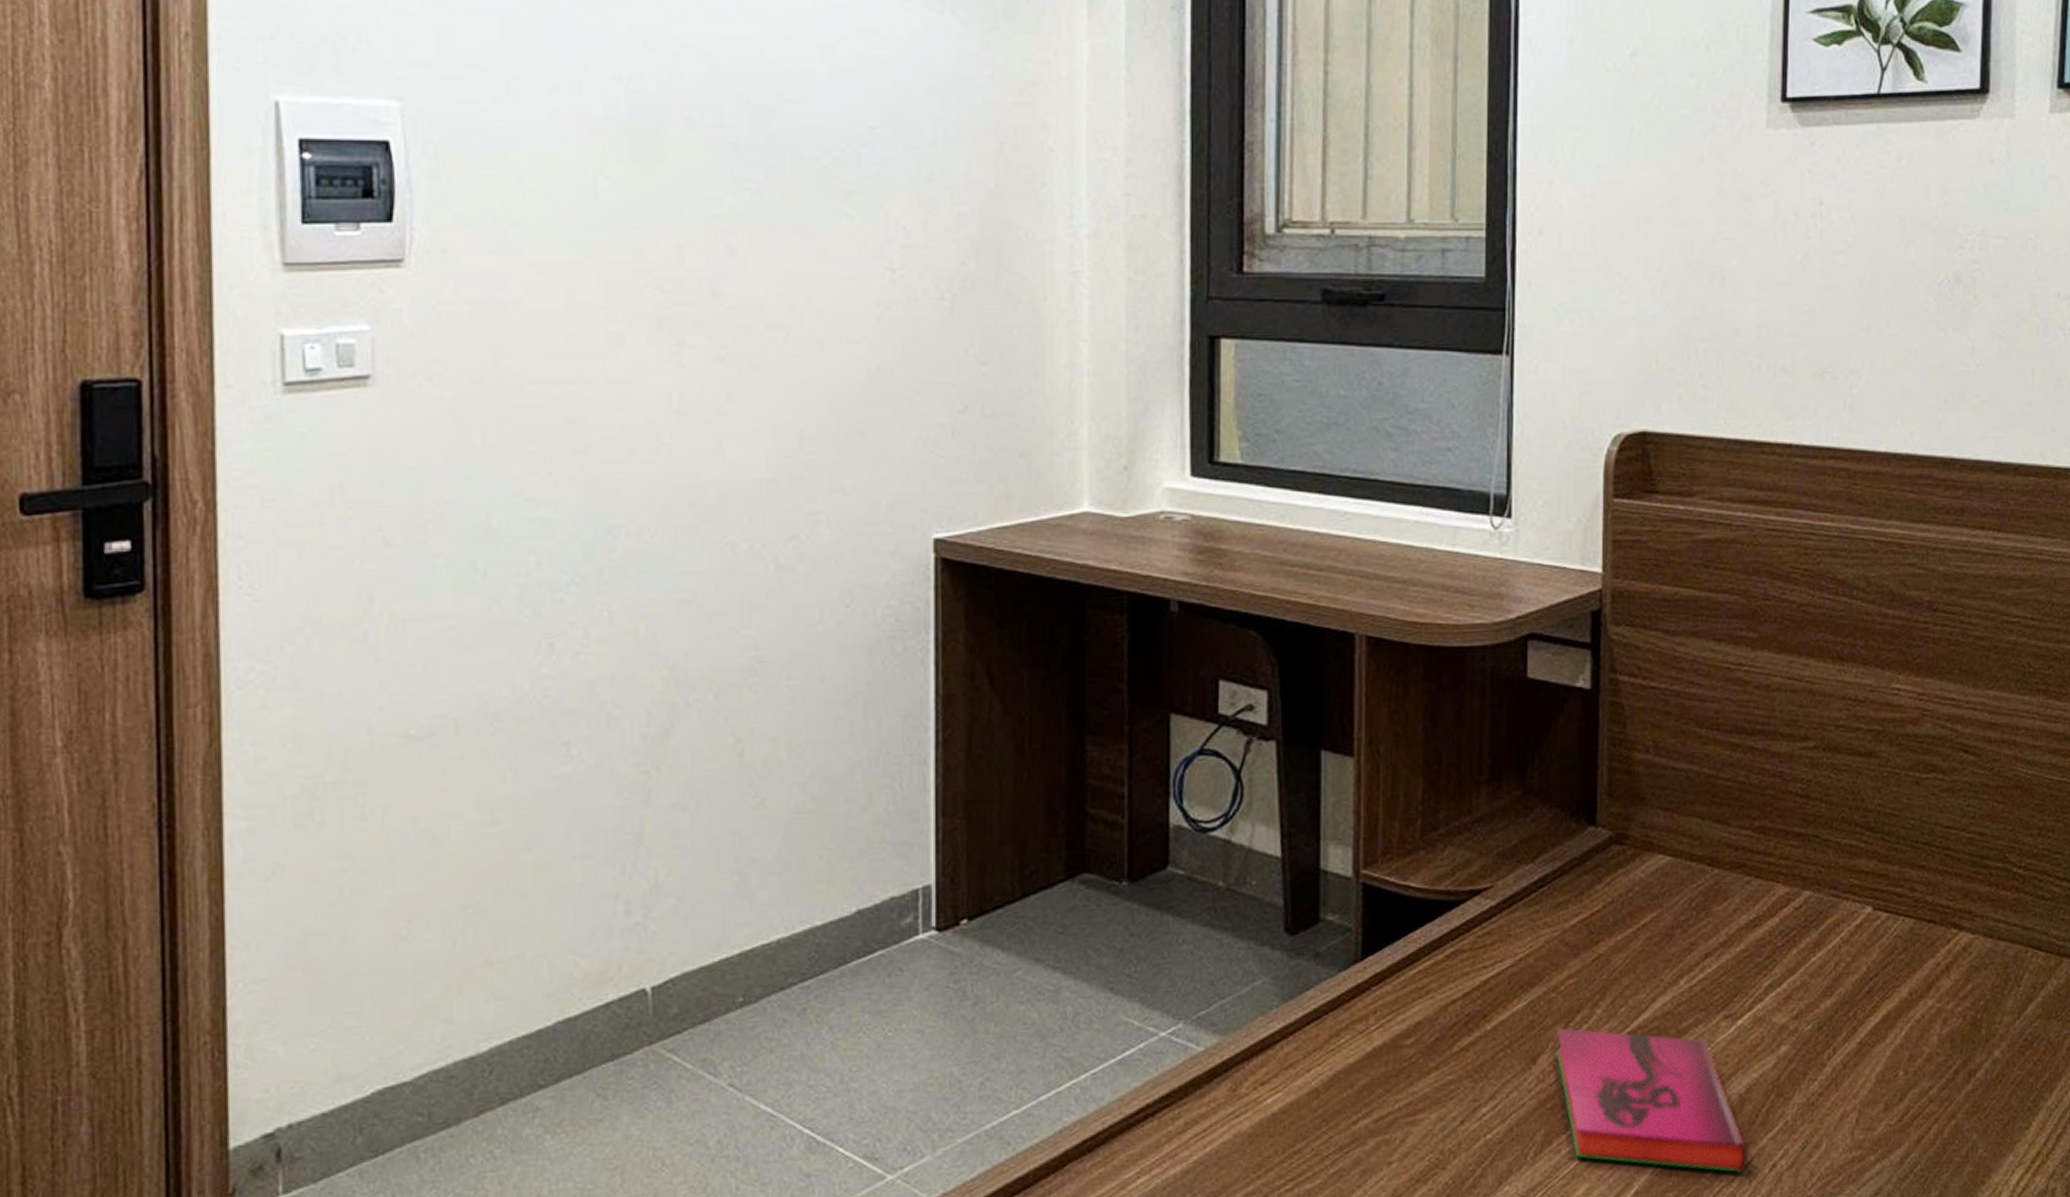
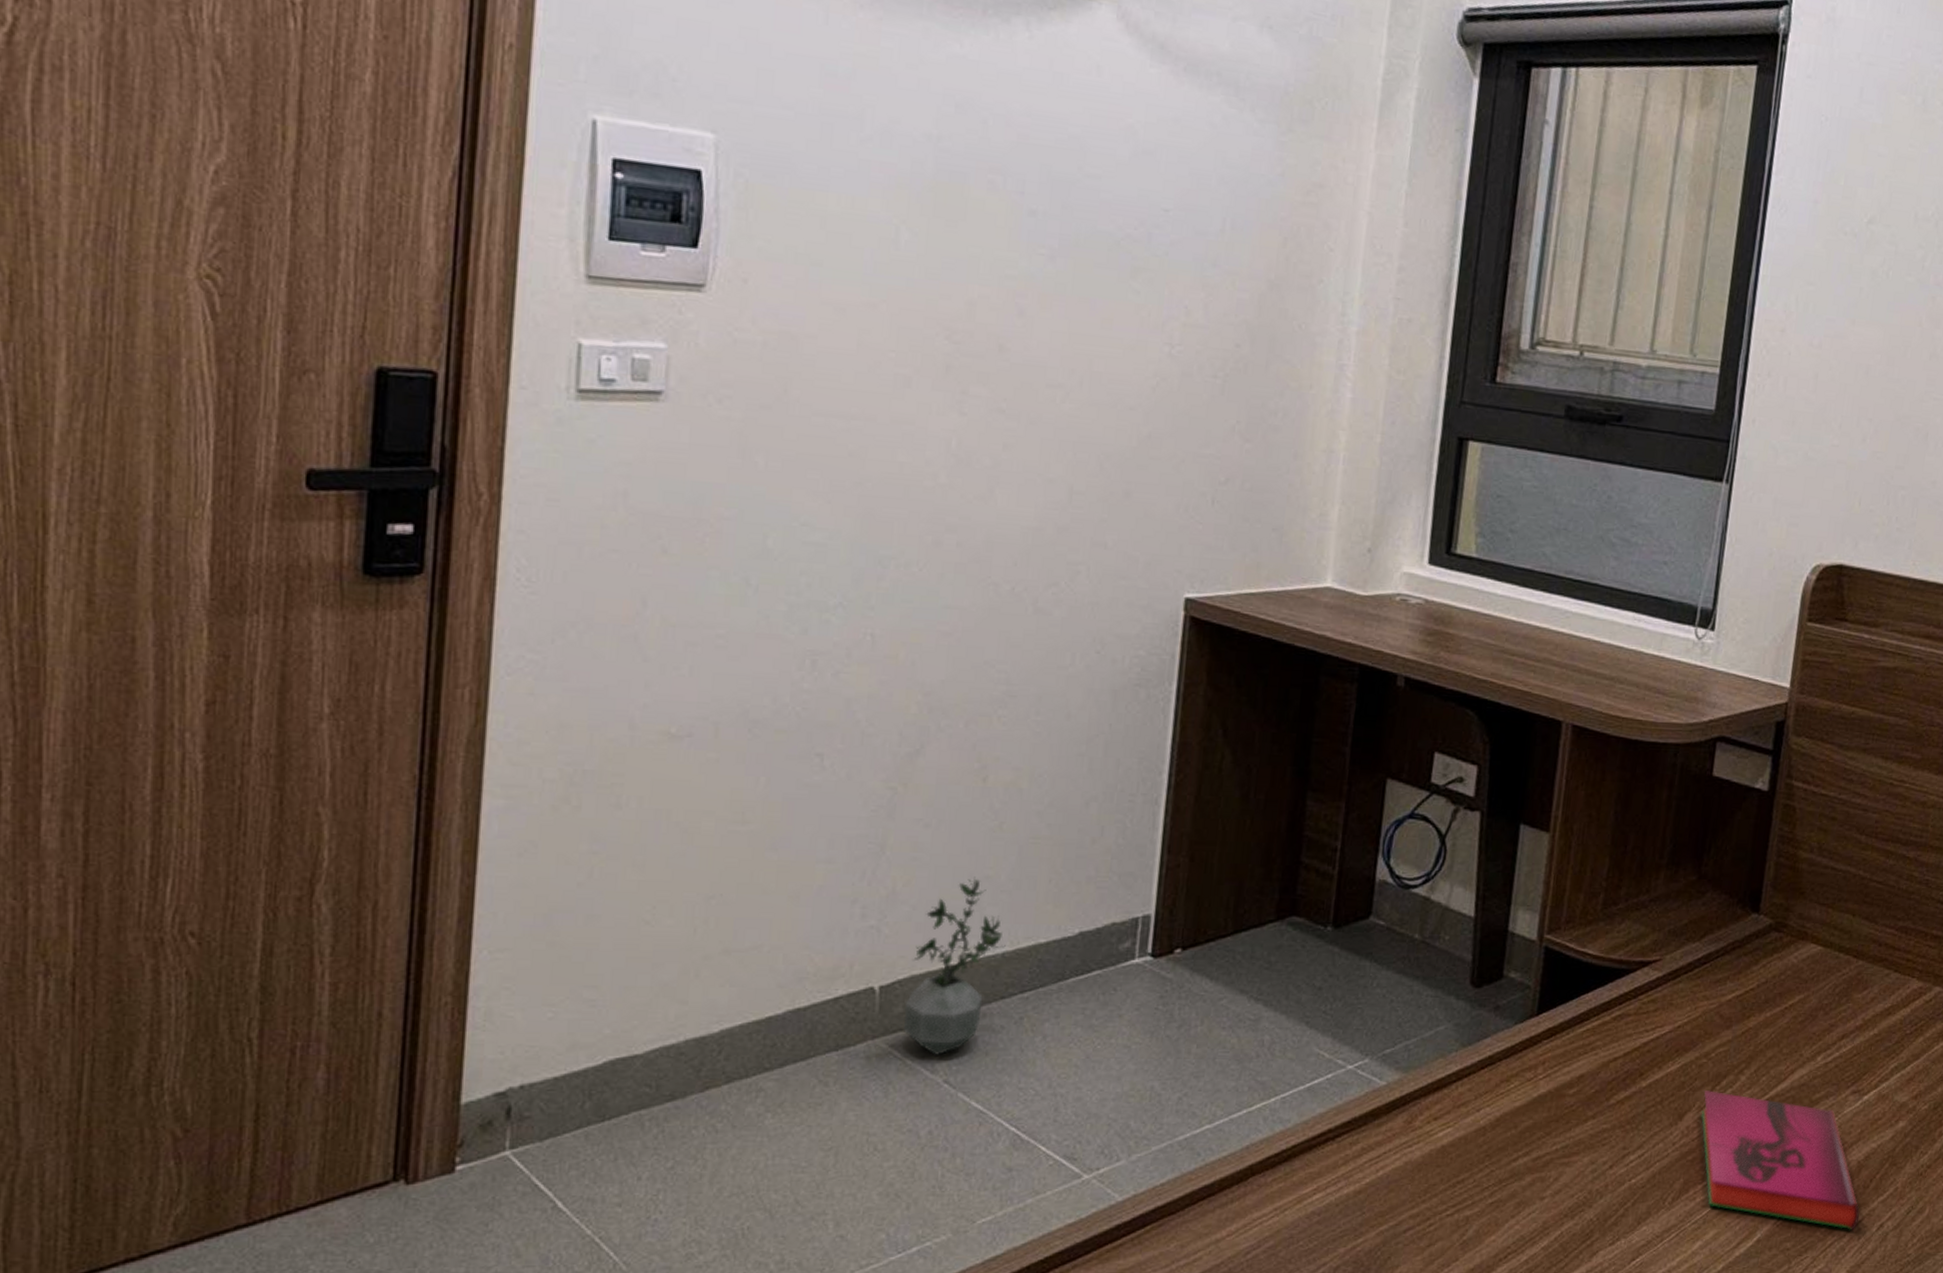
potted plant: none [681,860,780,1057] -> present [904,876,1006,1055]

